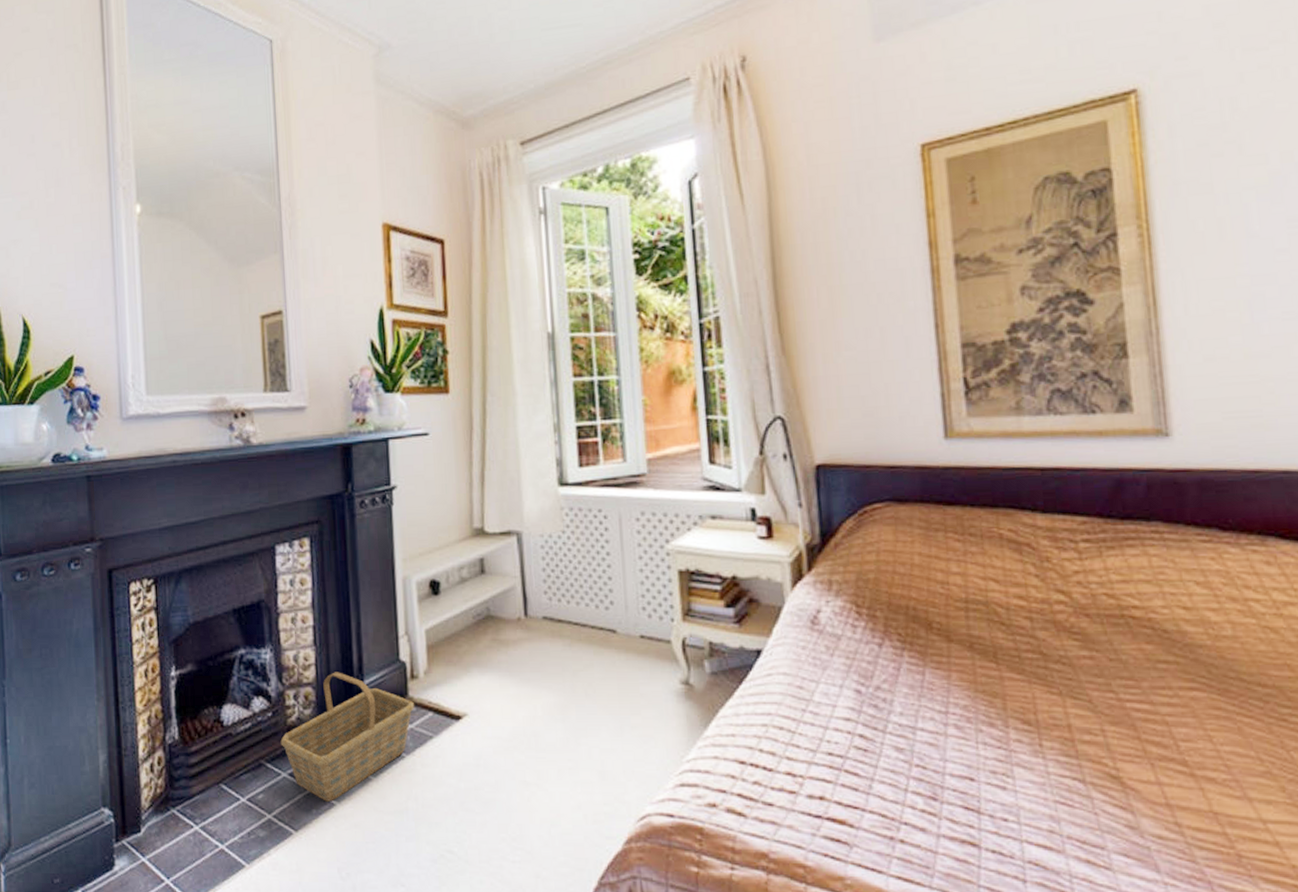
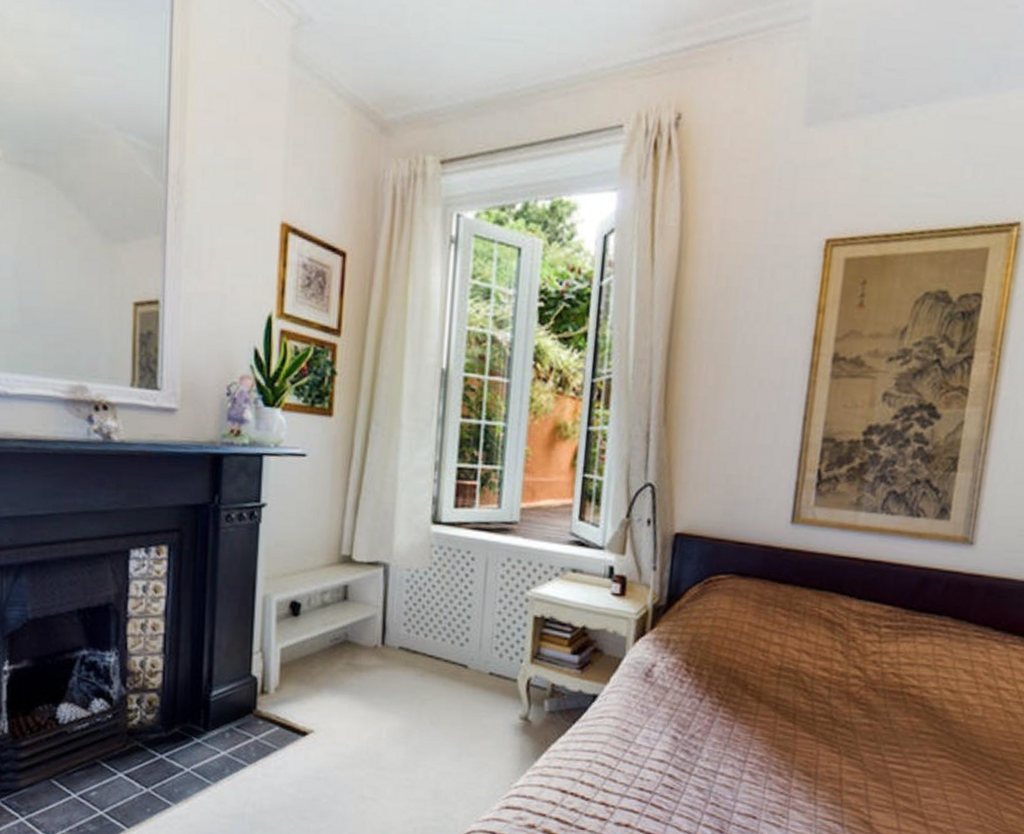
basket: present [280,672,414,802] -> none [119,681,261,803]

